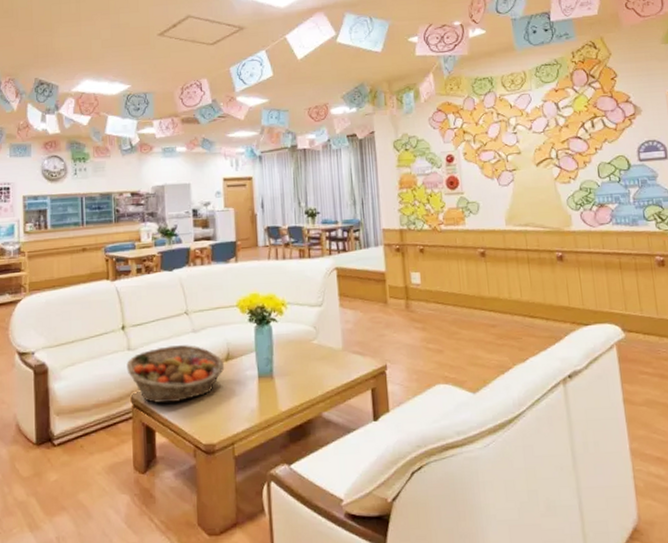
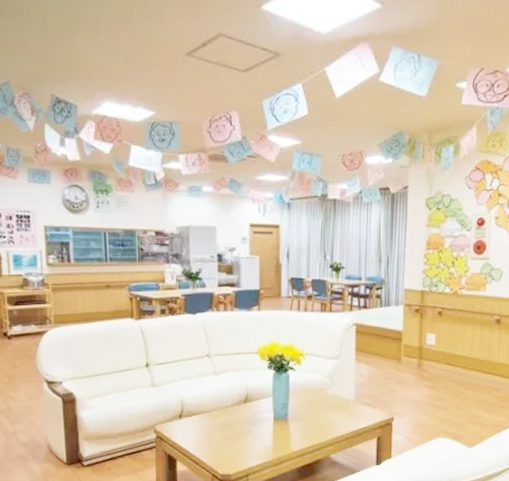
fruit basket: present [126,345,225,404] -> none [150,385,243,437]

